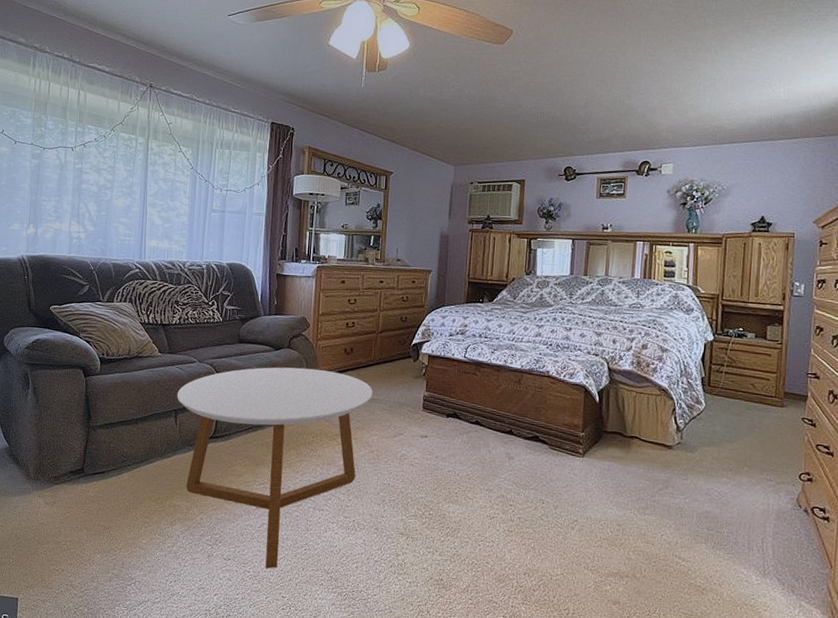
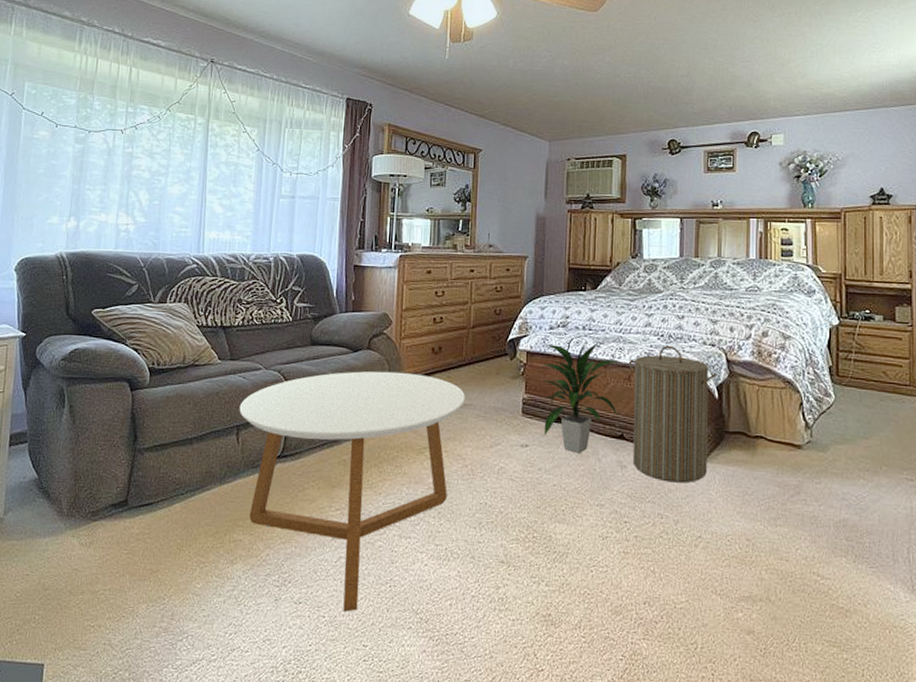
indoor plant: none [441,346,511,445] -> present [543,340,619,453]
laundry hamper: none [519,353,599,475] -> present [628,345,717,483]

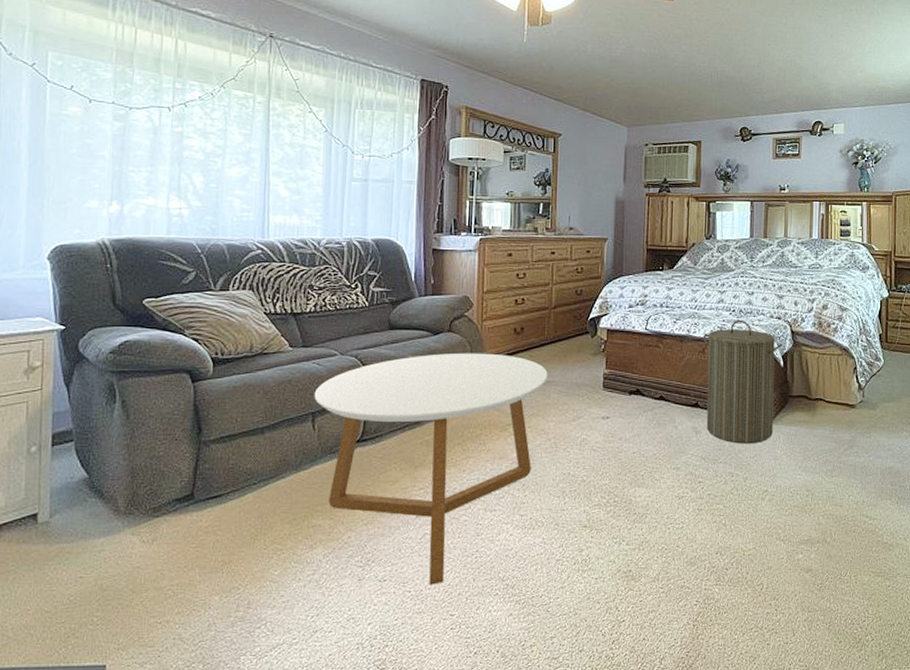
indoor plant: present [543,340,619,453] -> none [623,316,694,422]

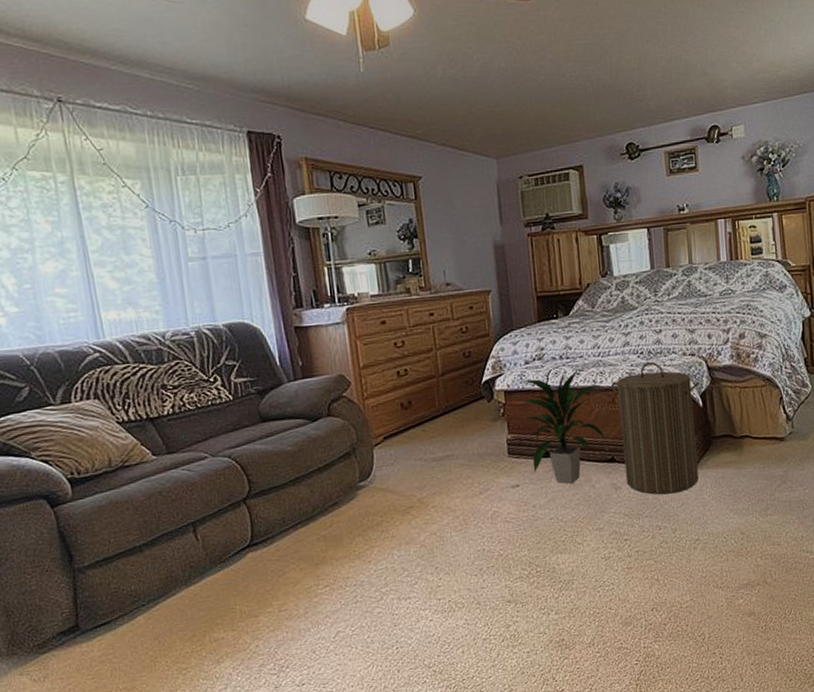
coffee table: present [314,352,548,585] -> none [190,433,446,682]
indoor plant: none [623,316,694,422] -> present [520,369,607,484]

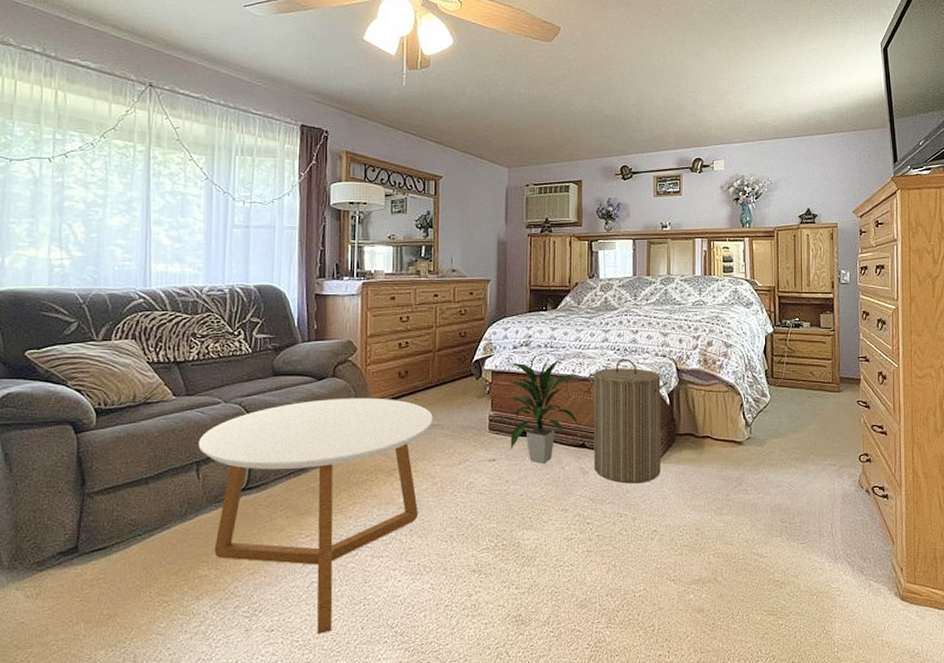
coffee table: none [190,433,446,682] -> present [198,397,433,634]

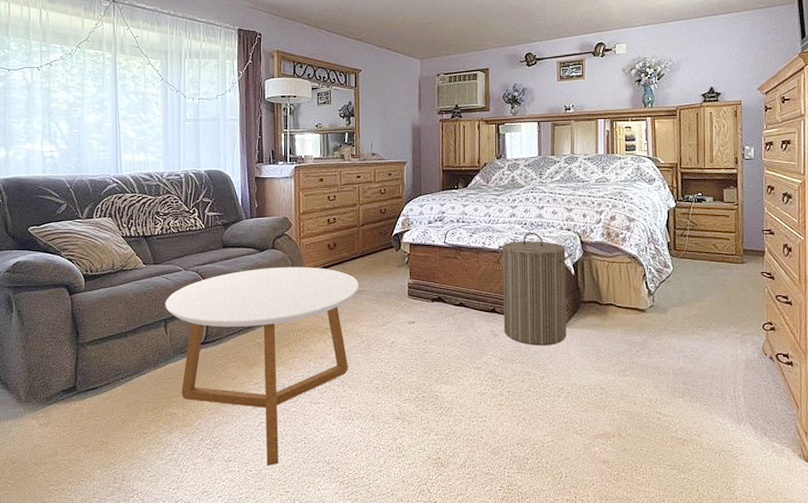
indoor plant: present [507,357,580,463] -> none [423,231,490,326]

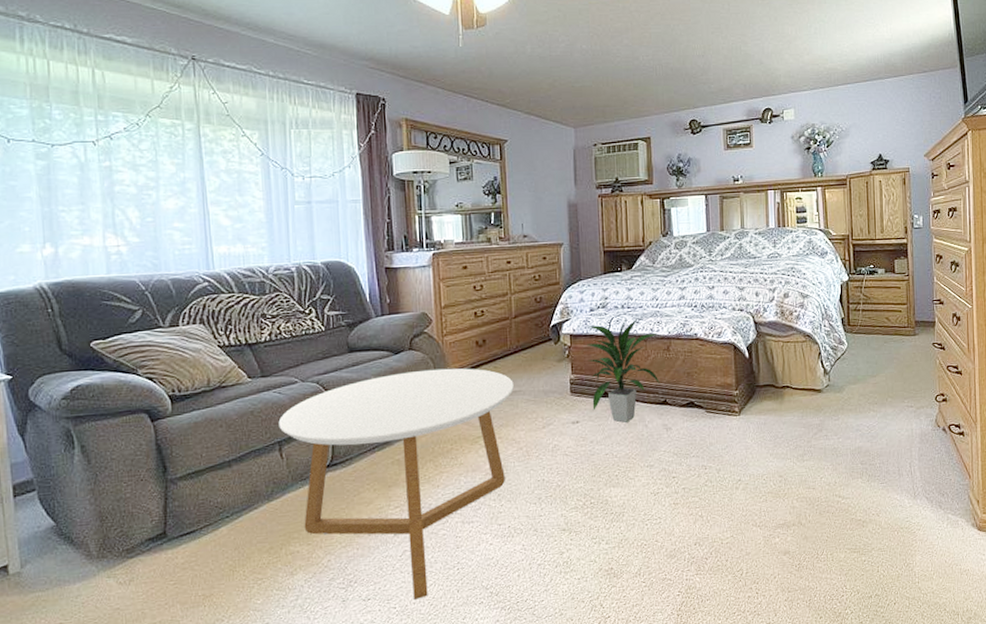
indoor plant: none [423,231,490,326] -> present [585,317,661,423]
laundry hamper: present [497,232,573,346] -> none [666,314,746,437]

